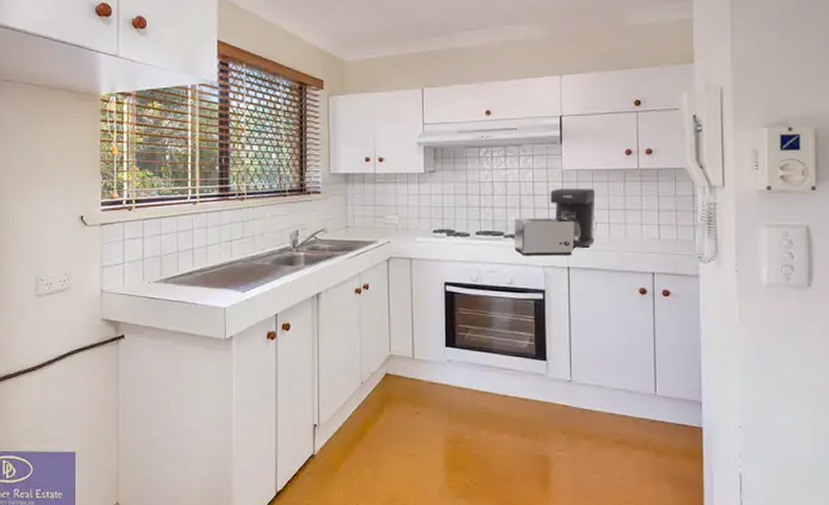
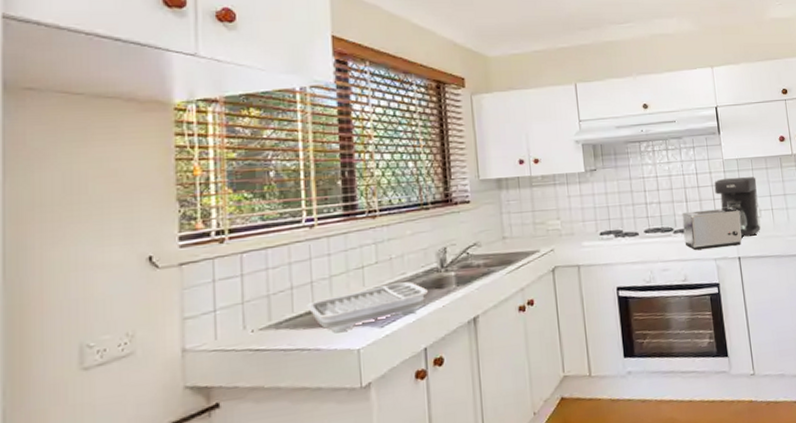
dish rack: none [188,257,282,292] -> present [307,281,429,333]

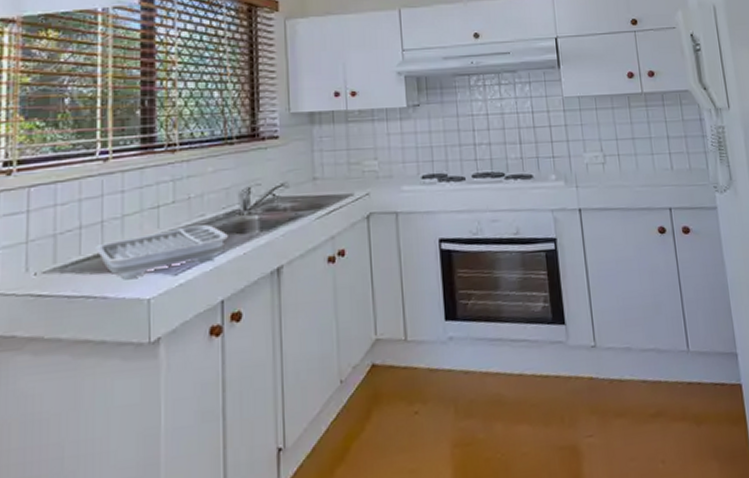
toaster: present [682,208,742,251] -> none [515,152,583,200]
coffee maker: present [714,176,761,238] -> none [552,116,605,187]

